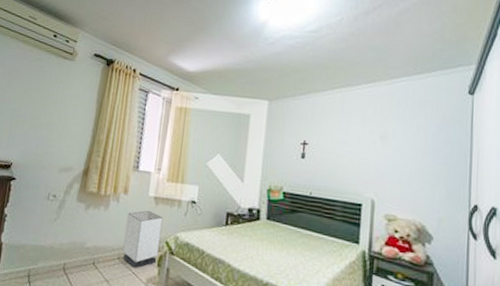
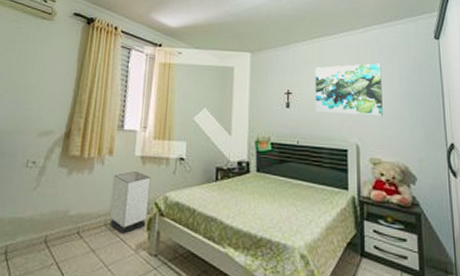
wall art: none [331,117,406,173] -> present [315,63,383,116]

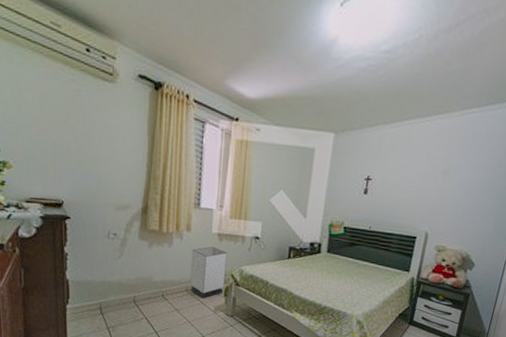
wall art: present [315,63,383,116] -> none [393,151,471,207]

